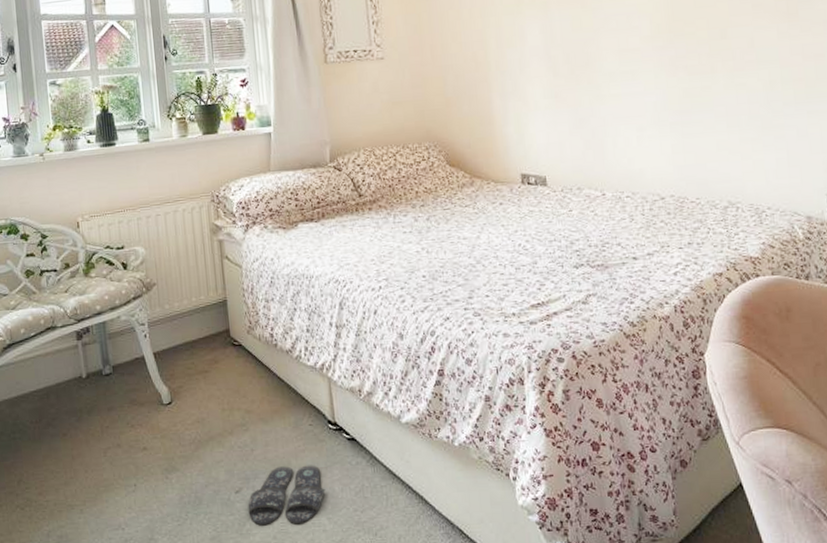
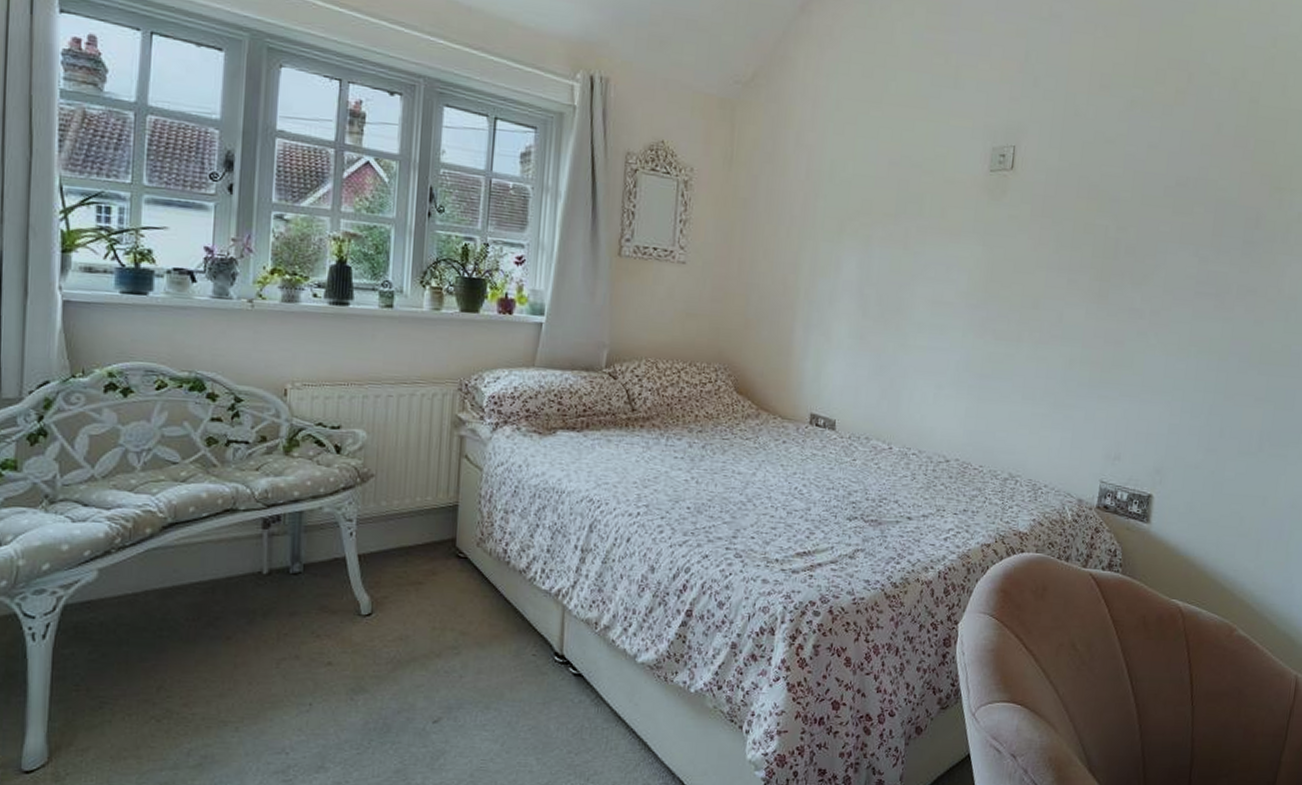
slippers: present [248,465,326,526] -> none [445,697,539,763]

